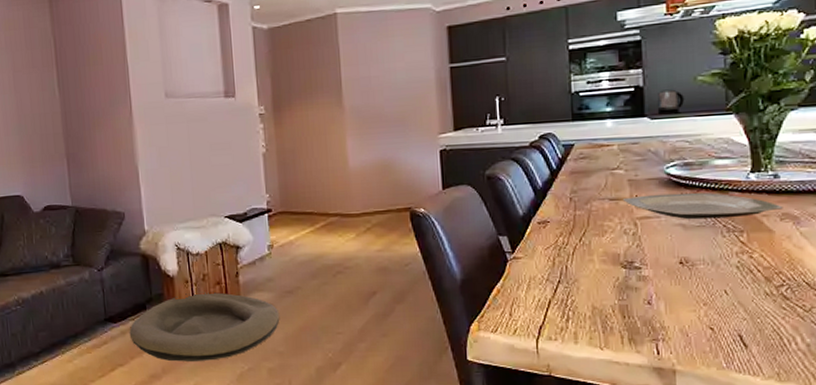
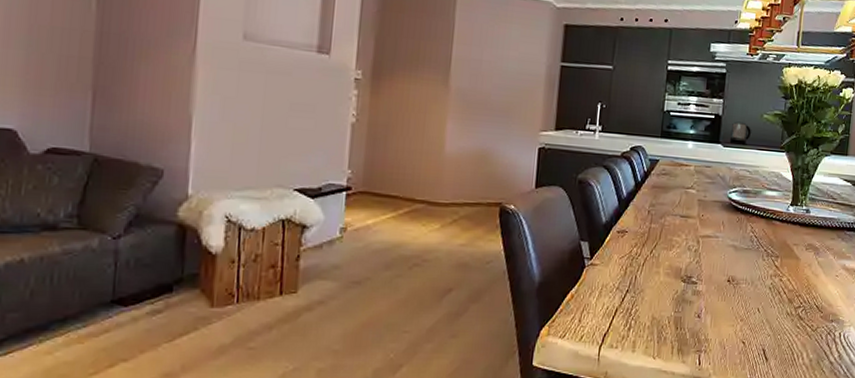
dog bed: present [129,291,280,362] -> none [143,275,342,358]
plate: present [622,192,783,220] -> none [690,215,809,244]

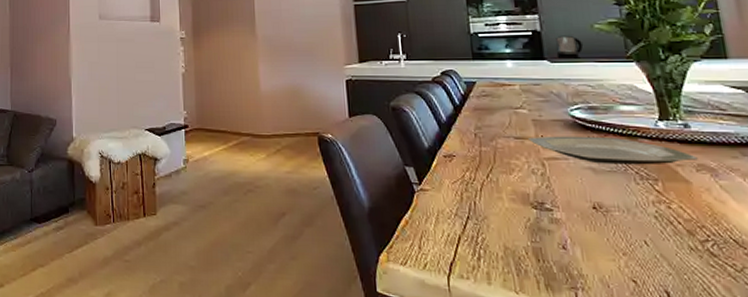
plate: none [690,215,809,244] -> present [527,136,698,165]

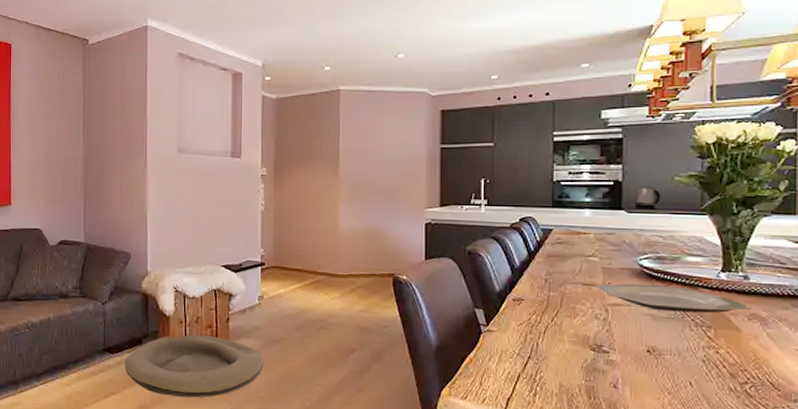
dog bed: none [52,199,193,269] -> present [124,332,264,398]

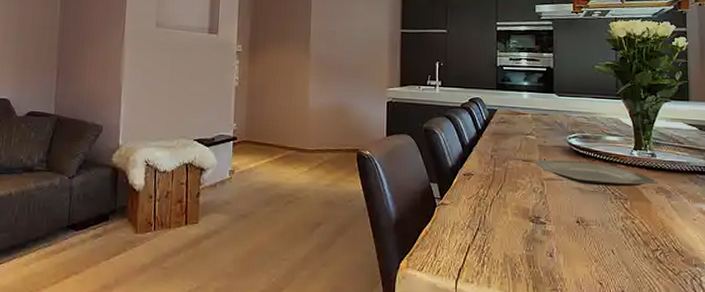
dog bed: present [124,332,264,398] -> none [88,208,232,276]
kettle: present [634,186,660,210] -> none [563,73,584,94]

